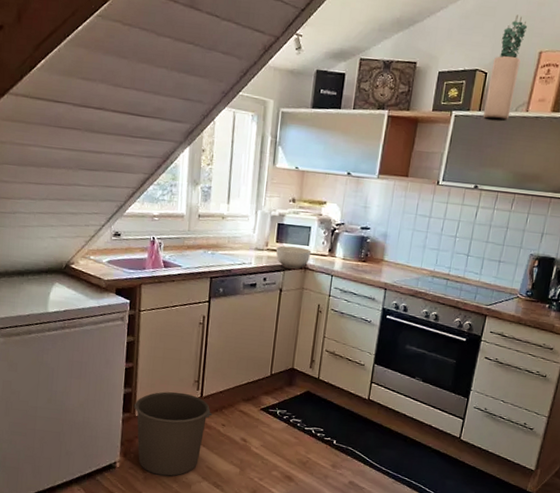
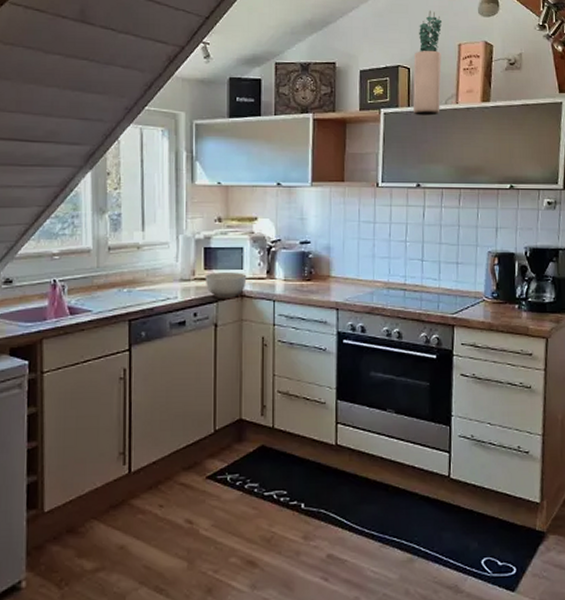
bucket: present [133,391,213,476] -> none [41,471,146,589]

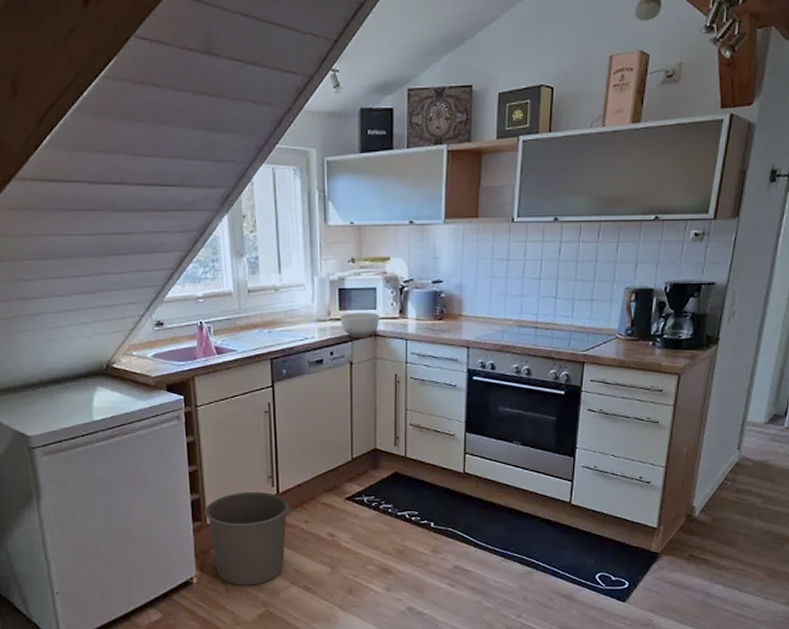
bucket: none [41,471,146,589] -> present [203,491,293,586]
vase: present [412,10,443,116] -> none [554,16,594,142]

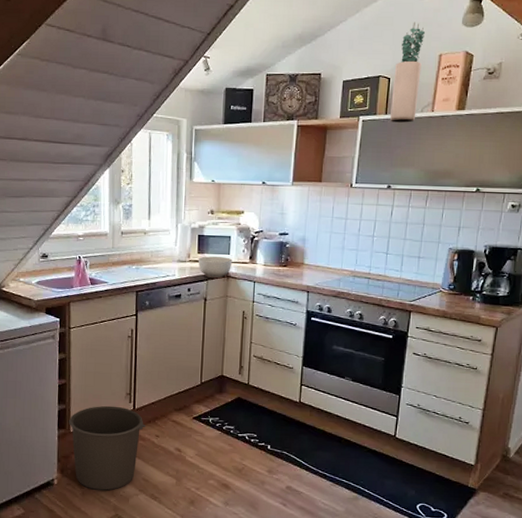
vase: none [554,16,594,142] -> present [389,22,426,123]

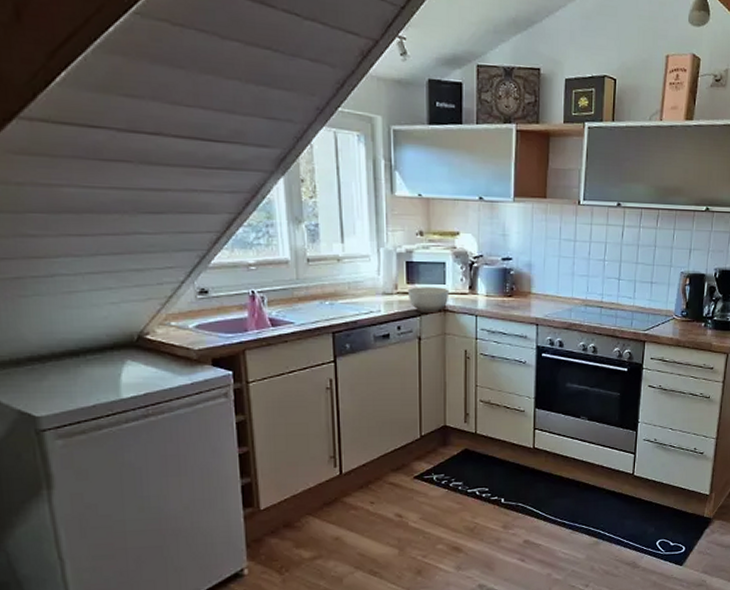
bucket: present [68,405,146,491] -> none [256,473,358,575]
vase: present [389,22,426,123] -> none [617,15,652,132]

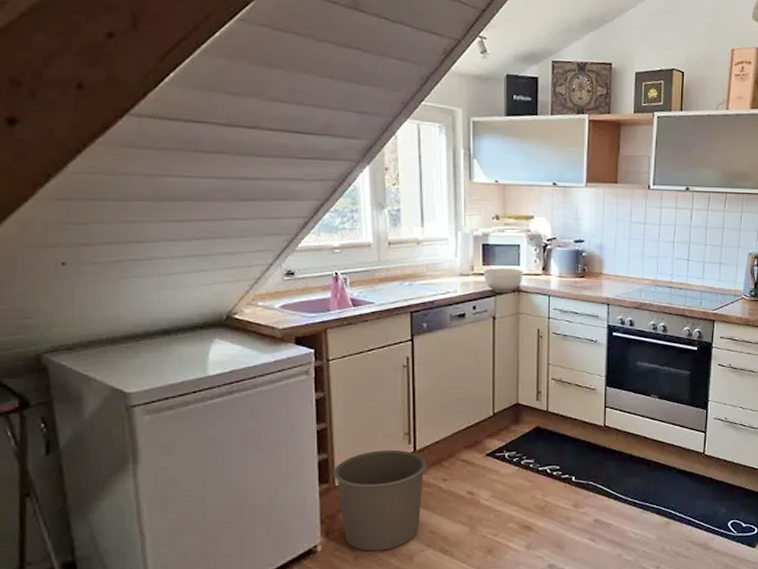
bucket: none [256,473,358,575] -> present [332,449,431,552]

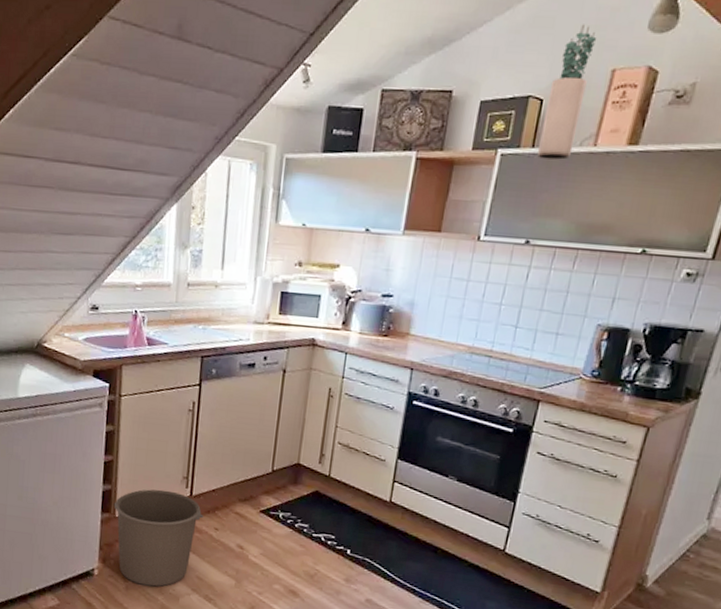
bowl: present [483,268,524,294] -> none [278,318,321,347]
vase: none [685,13,717,121] -> present [536,24,597,160]

